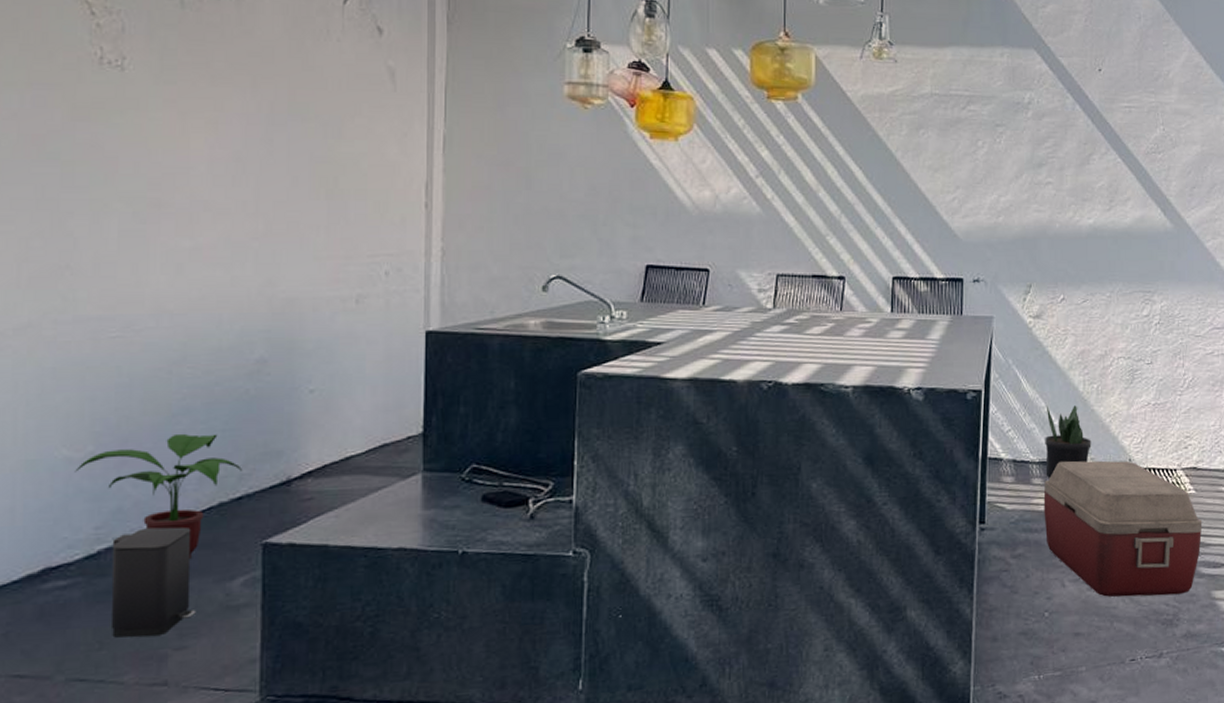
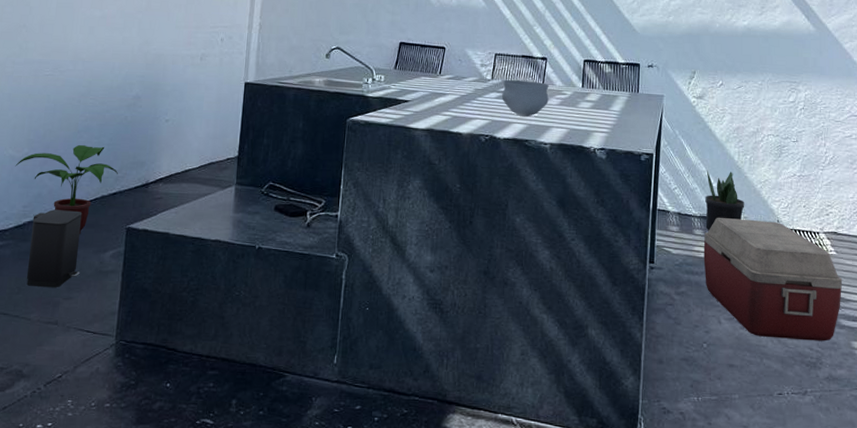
bowl: none [788,308,849,355] -> present [502,80,549,117]

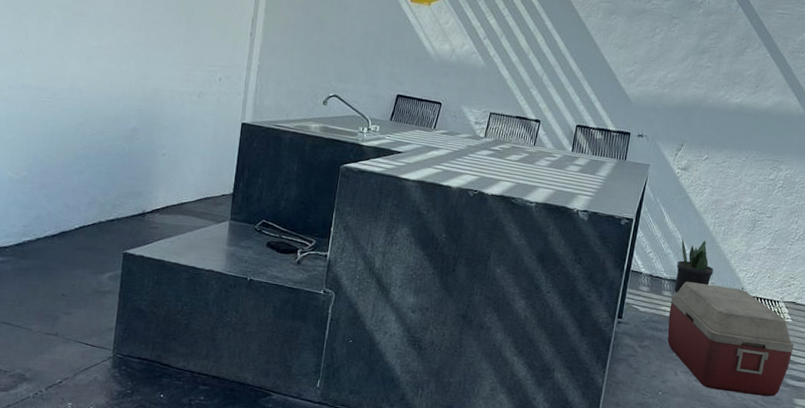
potted plant: present [15,144,119,234] -> none [14,171,116,255]
pedal bin: present [26,209,83,288] -> none [27,231,81,303]
bowl: present [502,80,549,117] -> none [493,139,540,176]

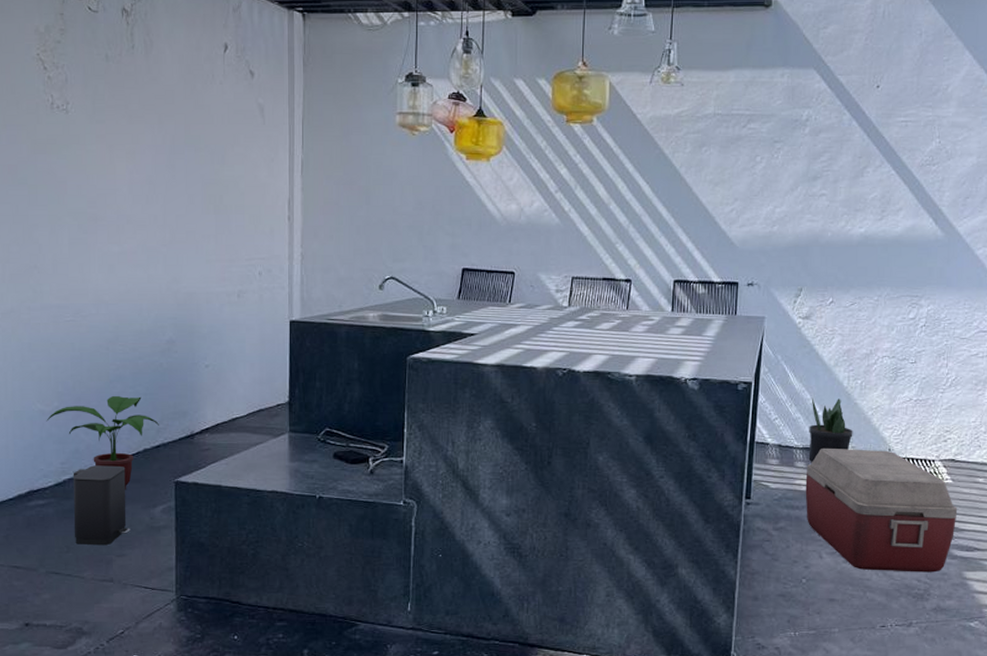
potted plant: none [14,171,116,255] -> present [46,395,160,490]
pedal bin: none [27,231,81,303] -> present [73,465,130,546]

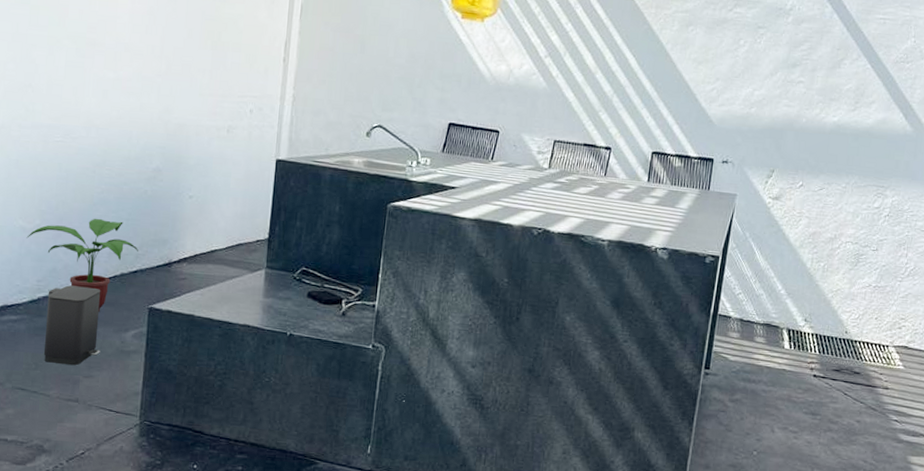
cooler: present [805,447,958,573] -> none [762,325,907,455]
planter: present [808,397,853,462] -> none [768,276,813,338]

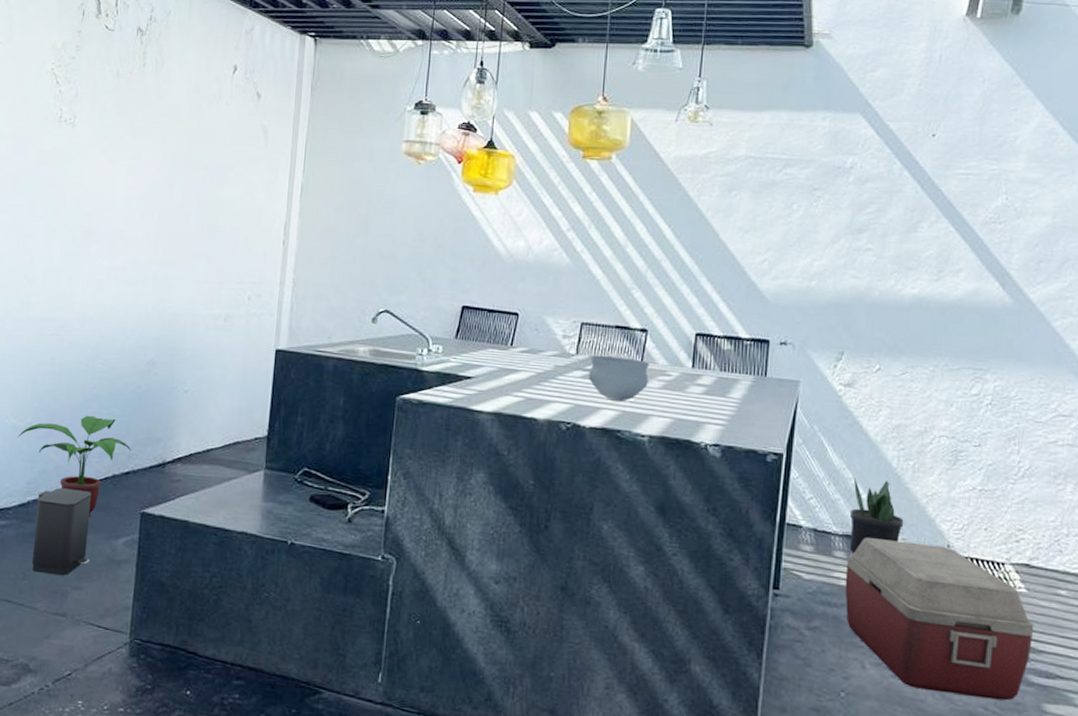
bowl: none [559,170,611,211] -> present [589,355,649,402]
cooler: none [762,325,907,455] -> present [845,537,1034,701]
planter: none [768,276,813,338] -> present [849,477,904,553]

